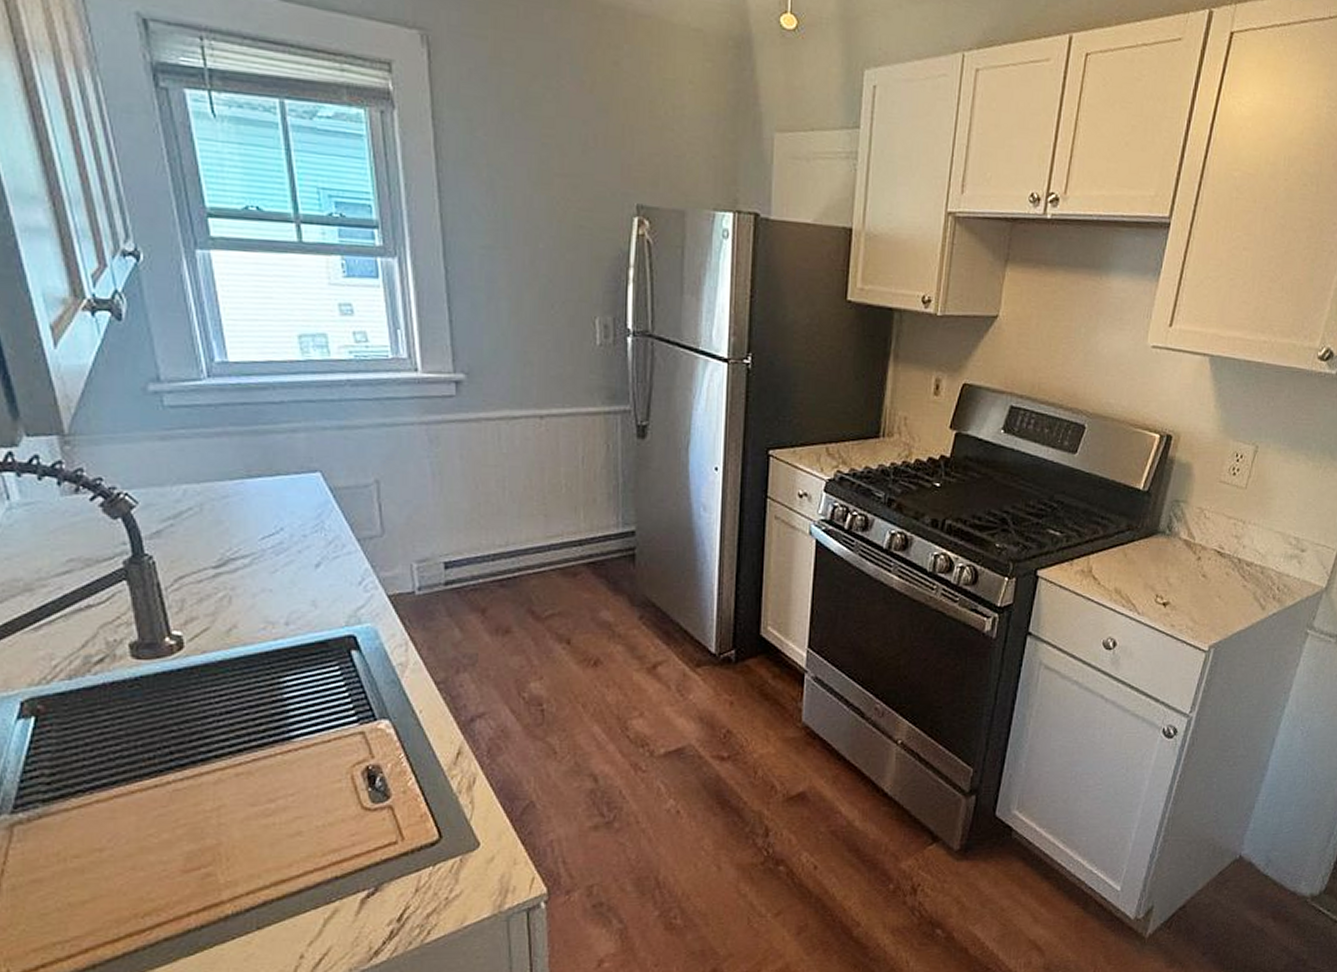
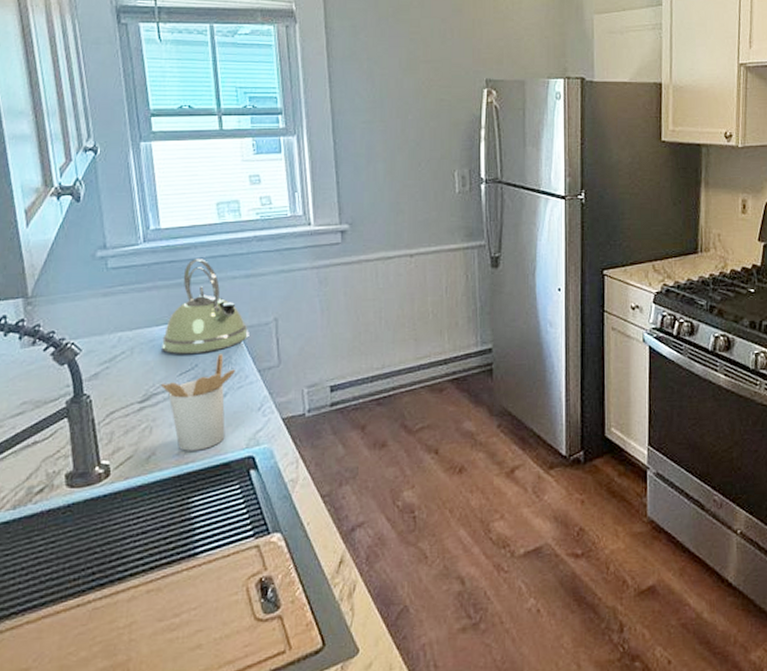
kettle: none [238,402,345,516] -> present [162,259,249,355]
utensil holder: none [240,518,331,626] -> present [161,354,236,451]

